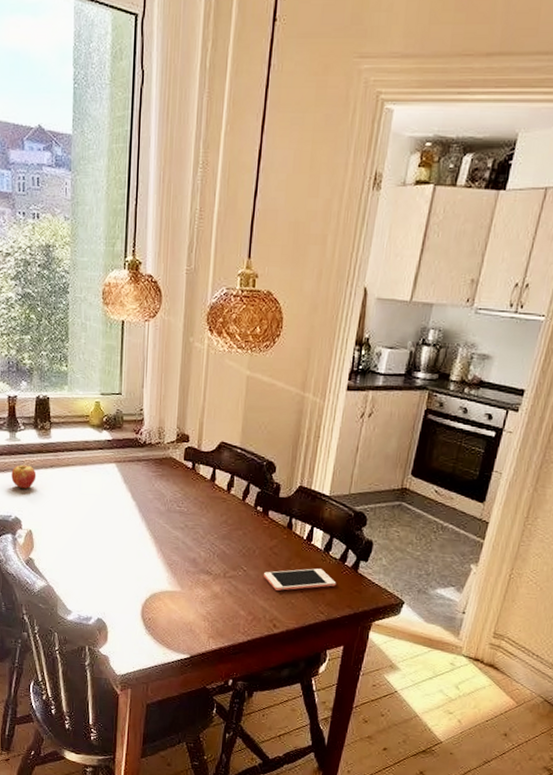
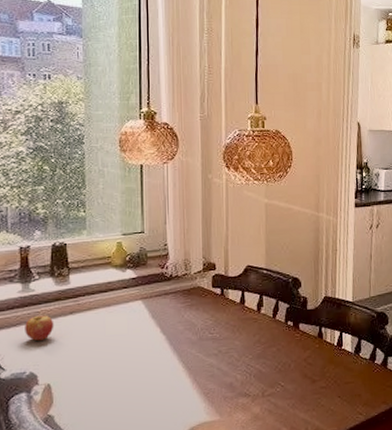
cell phone: present [264,568,337,591] -> none [301,371,370,400]

